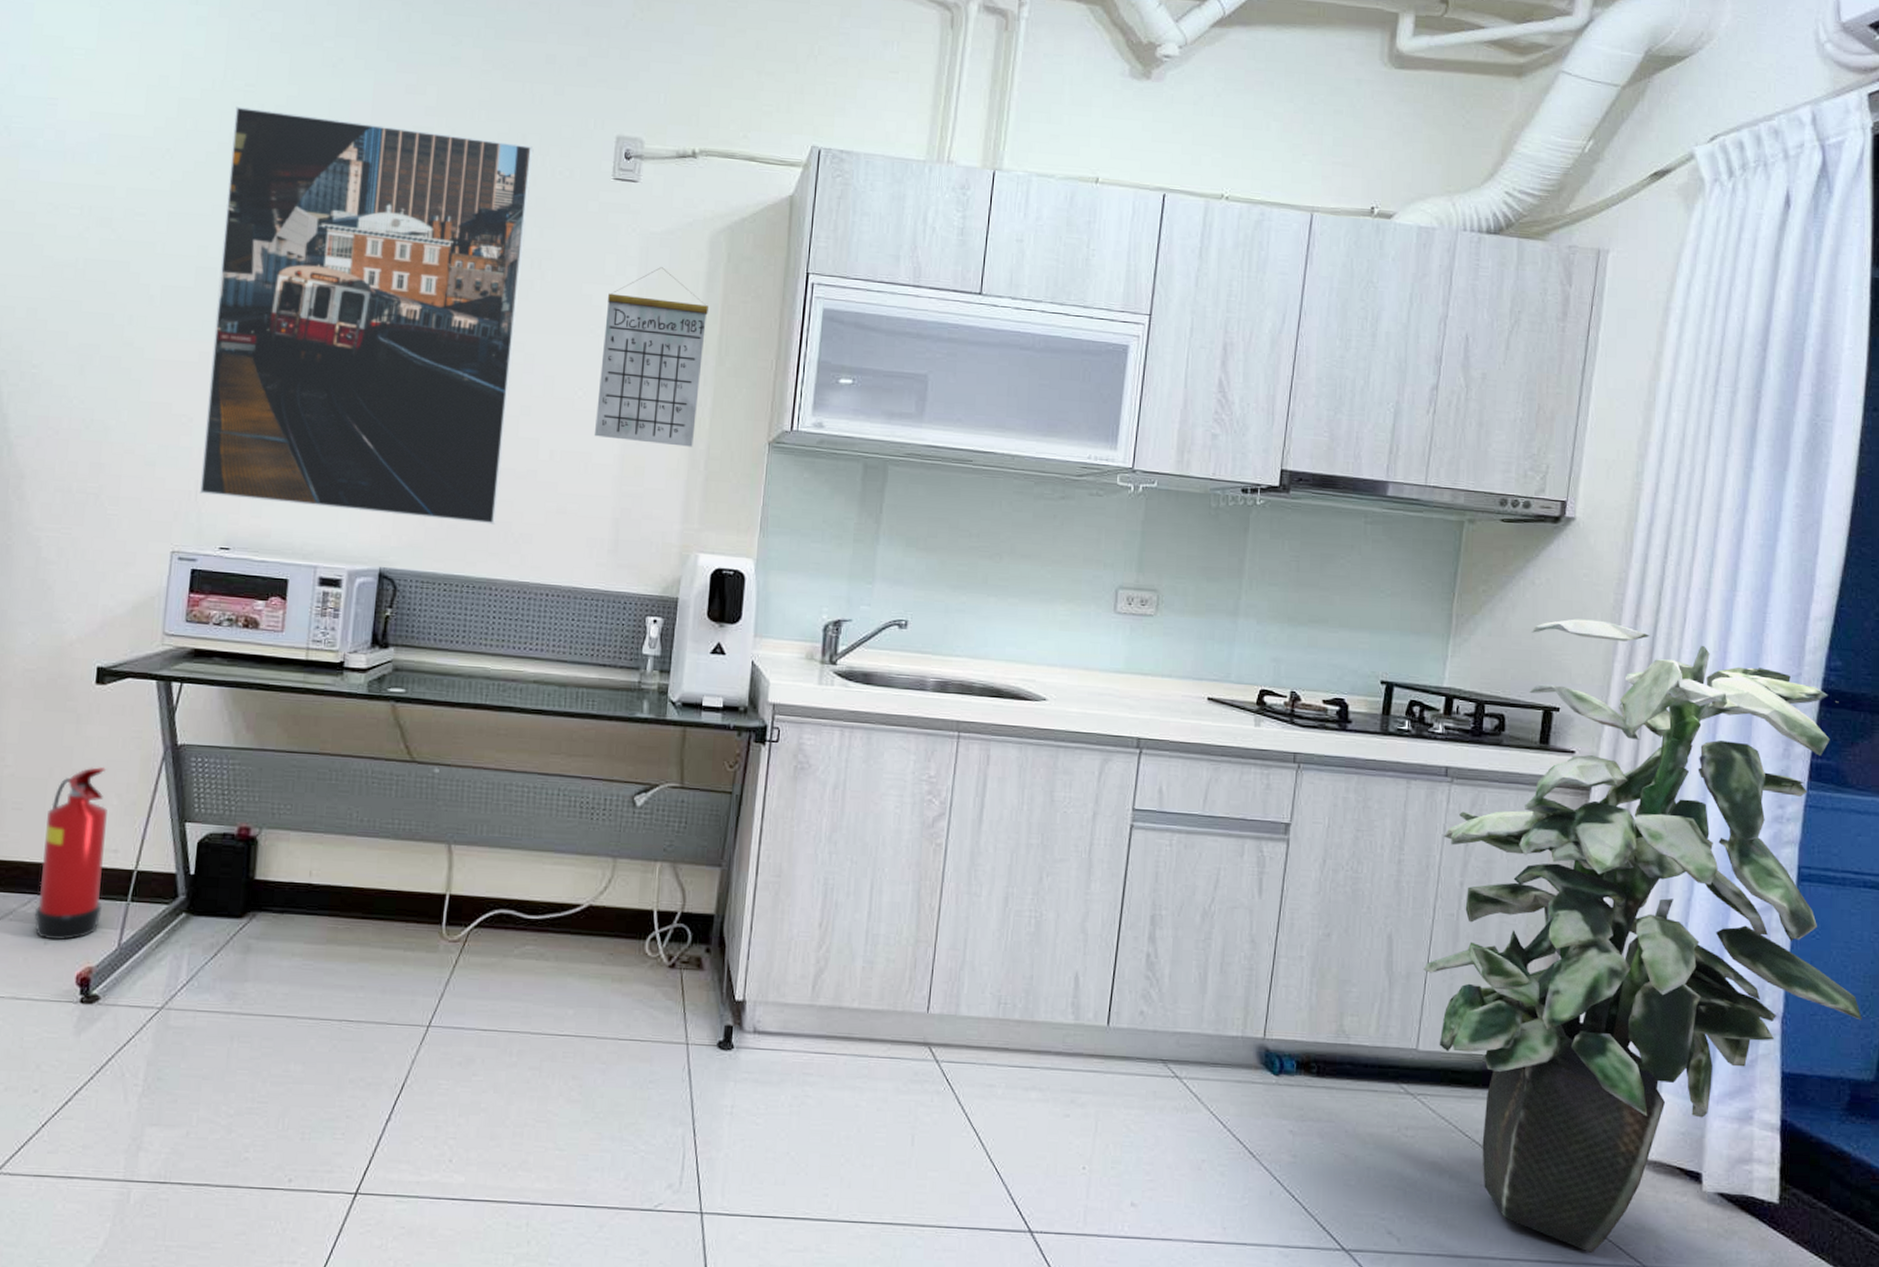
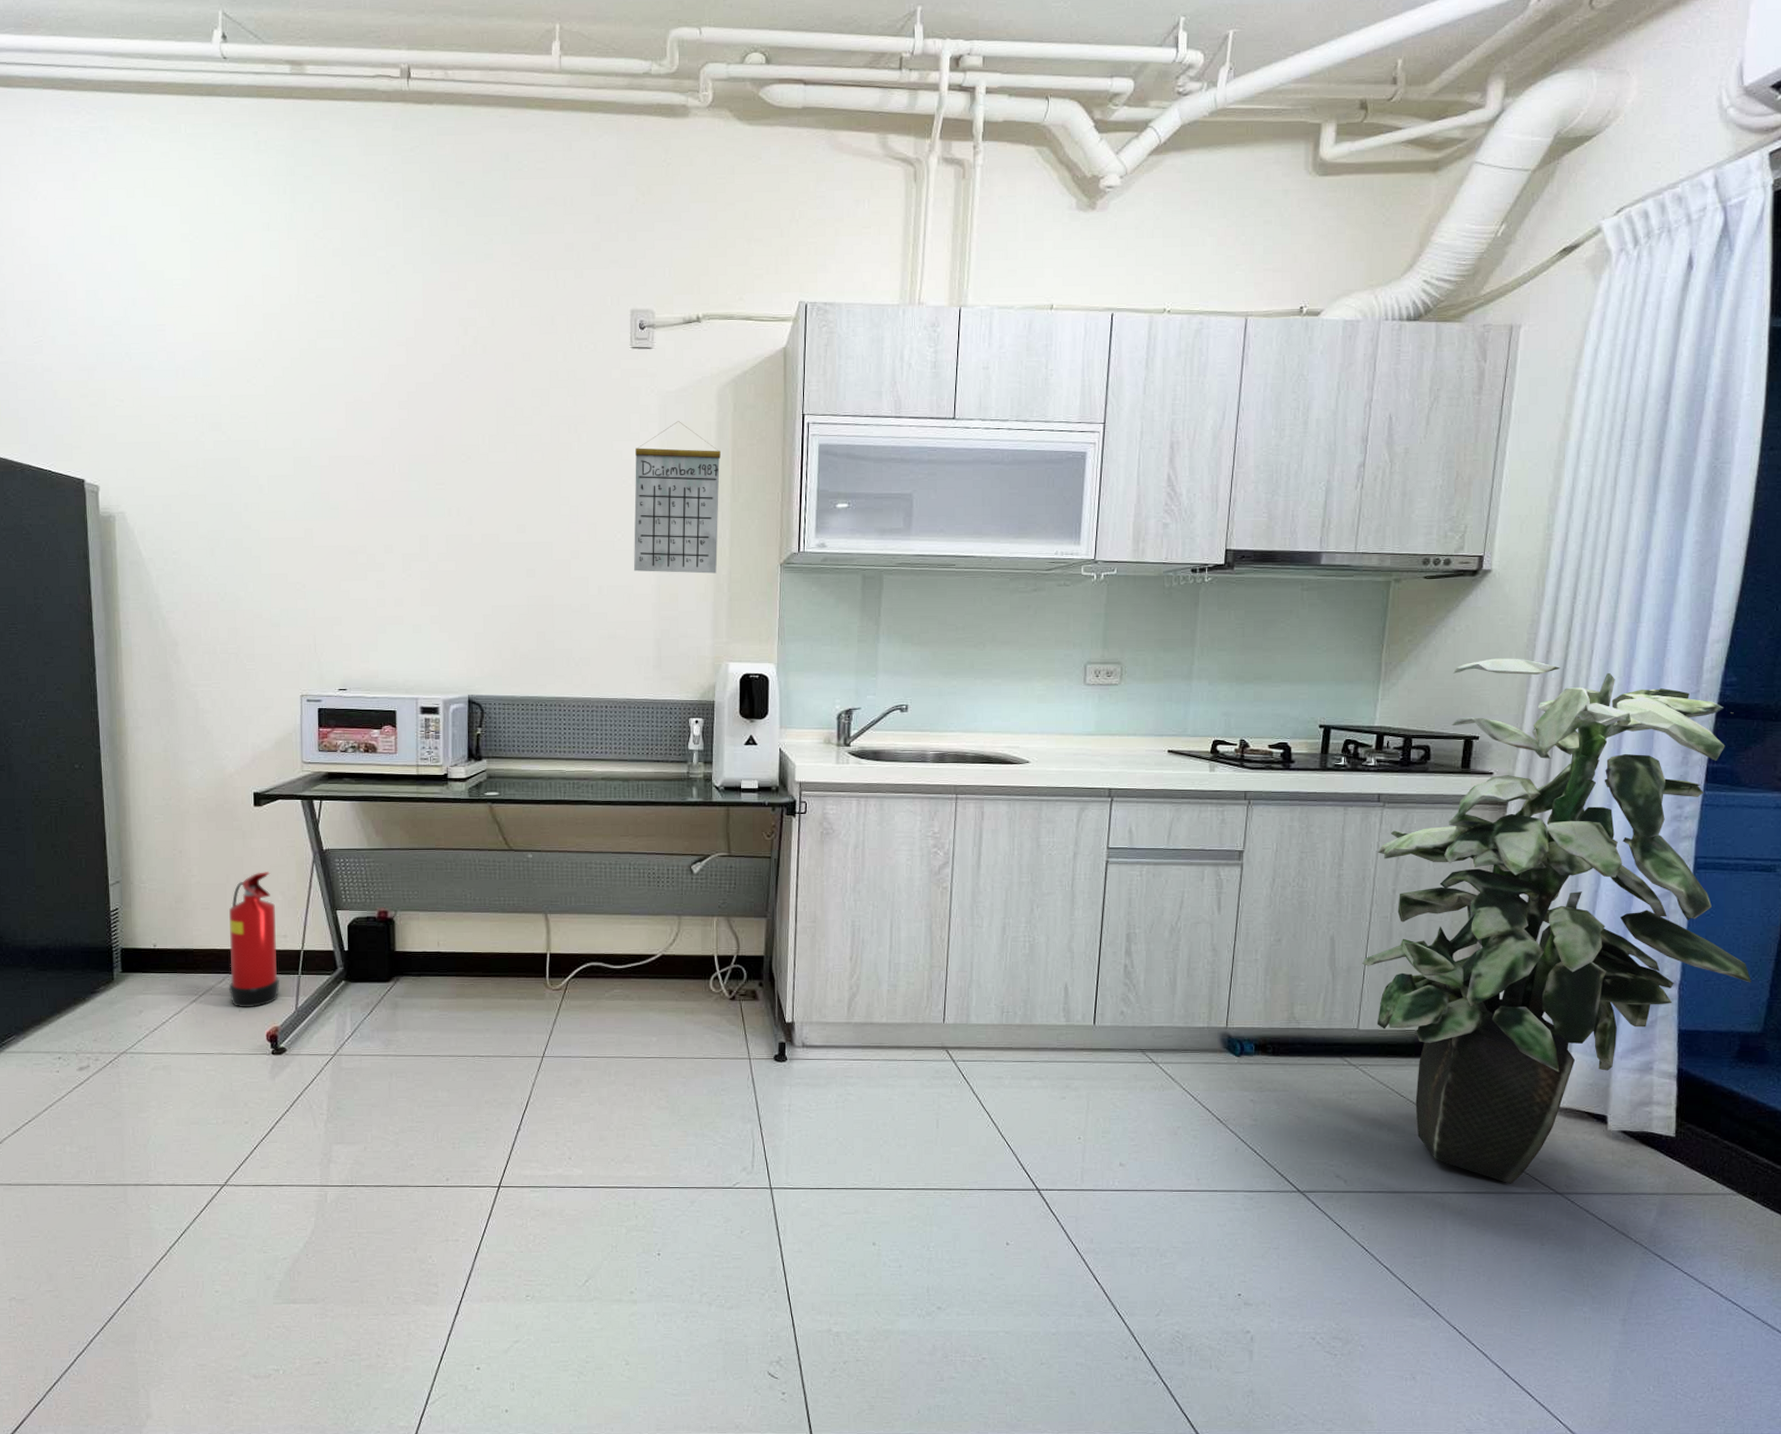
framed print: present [199,107,534,525] -> none [311,316,562,652]

